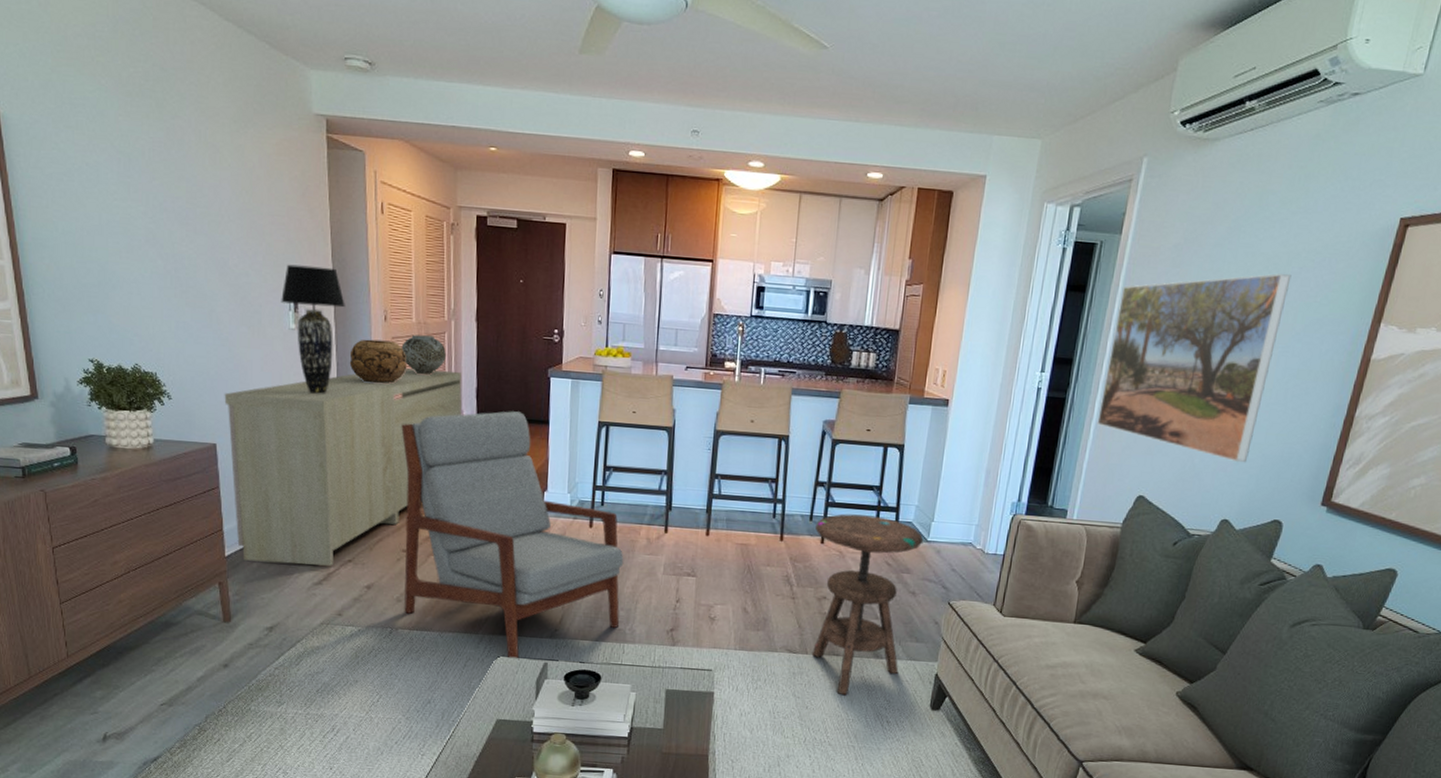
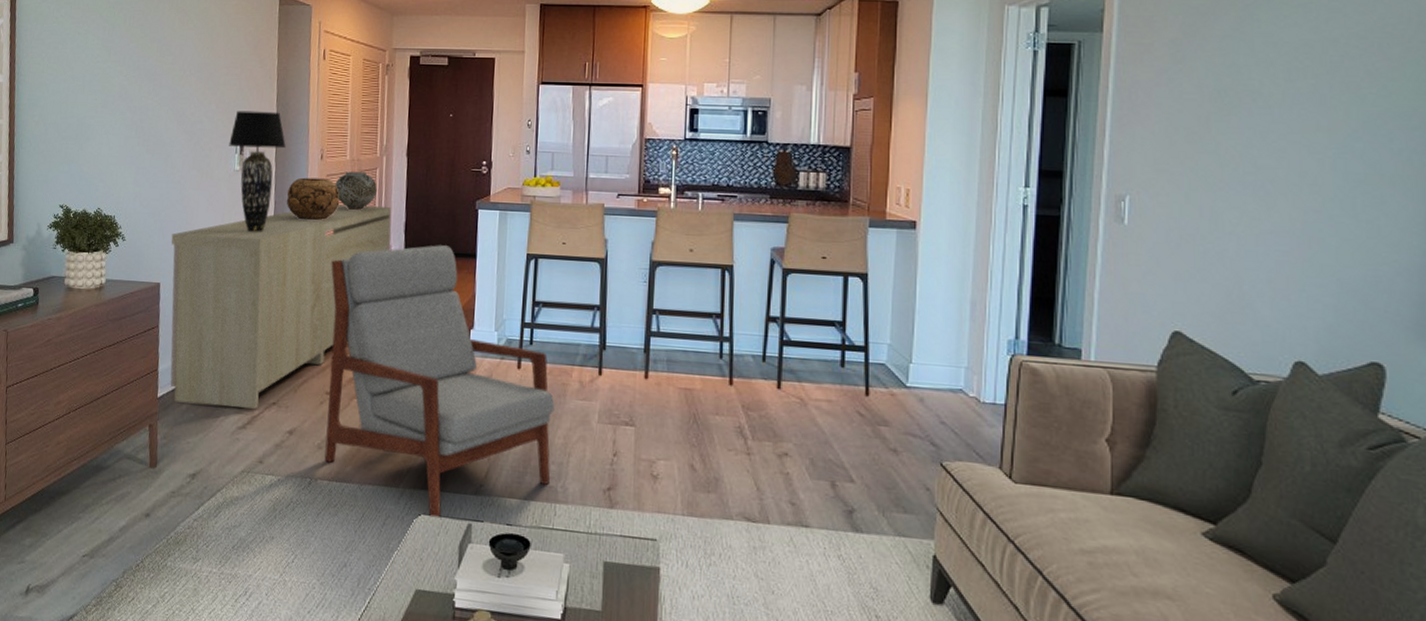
side table: present [811,514,924,696] -> none [770,354,902,580]
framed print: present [1097,274,1292,463] -> none [1104,64,1332,290]

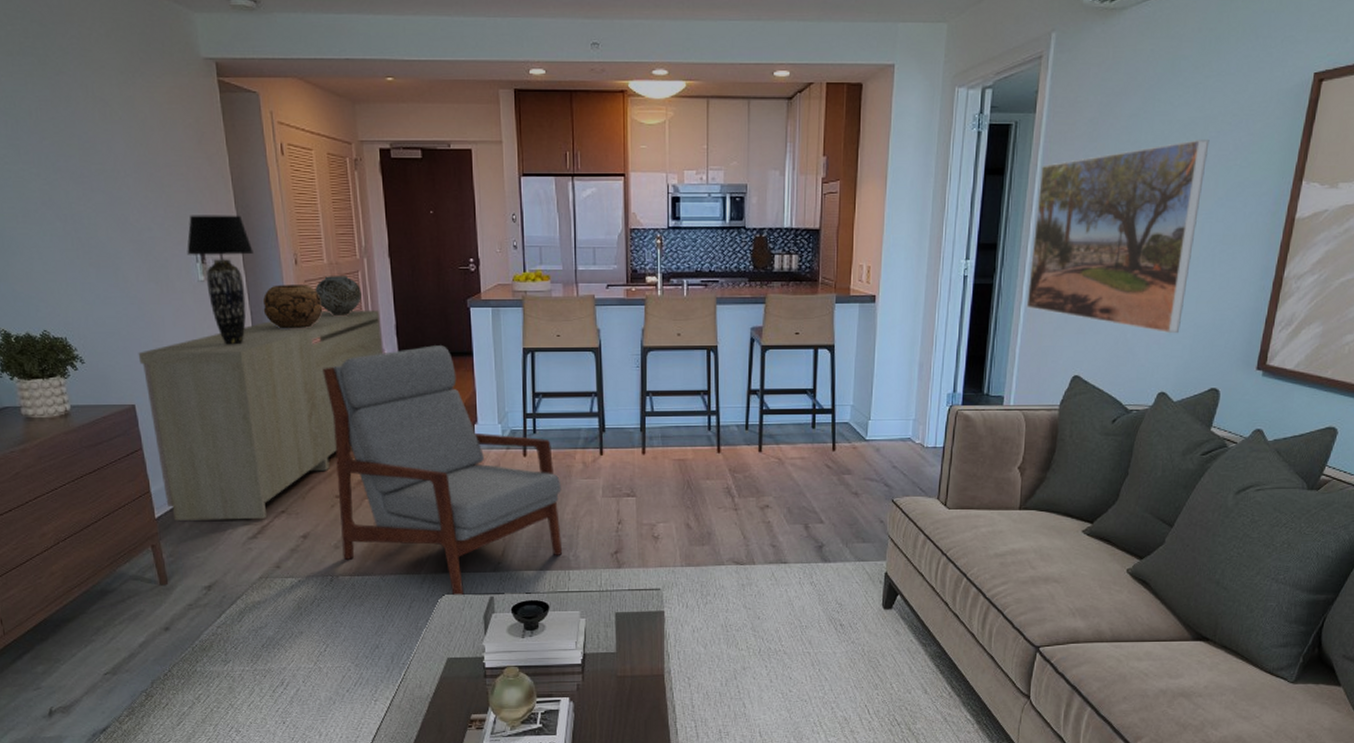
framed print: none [1104,64,1332,290] -> present [1026,140,1210,334]

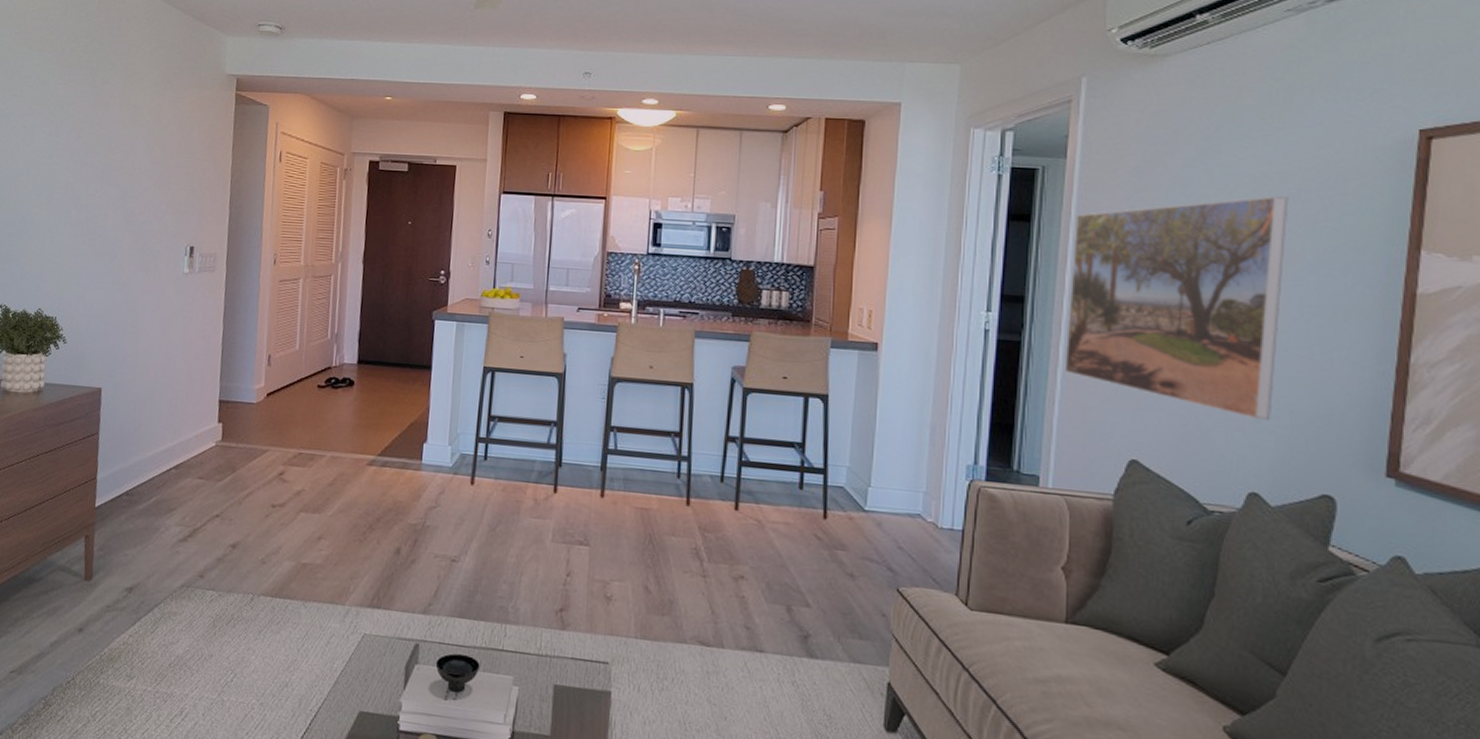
sideboard: present [138,309,384,521] -> none [108,311,345,521]
table lamp: present [187,215,254,345] -> none [178,211,238,338]
decorative bowl: present [262,284,323,329] -> none [236,282,292,327]
vase: present [315,276,362,315] -> none [287,277,331,318]
armchair: present [322,345,563,597] -> none [268,355,508,640]

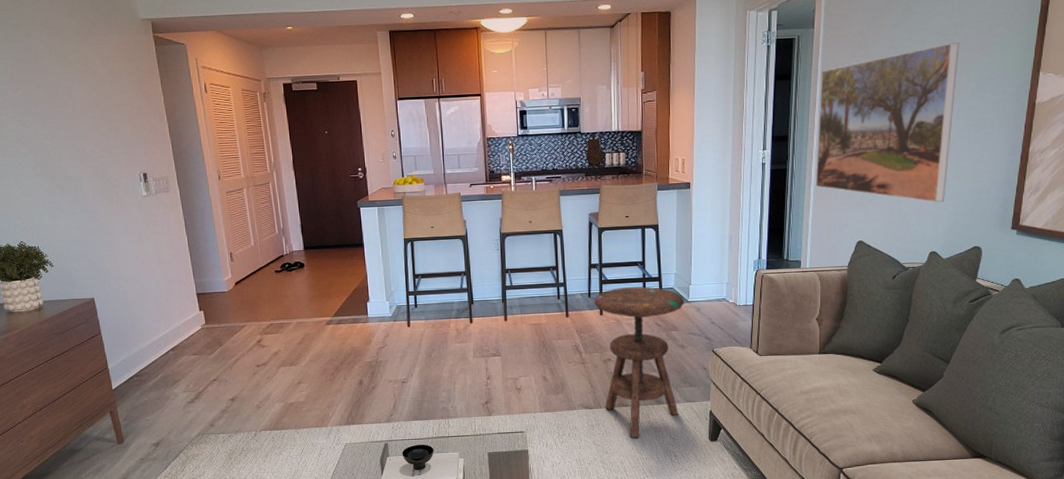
side table: none [728,475,860,706] -> present [594,286,685,439]

